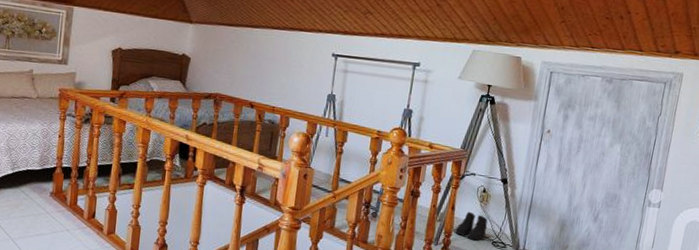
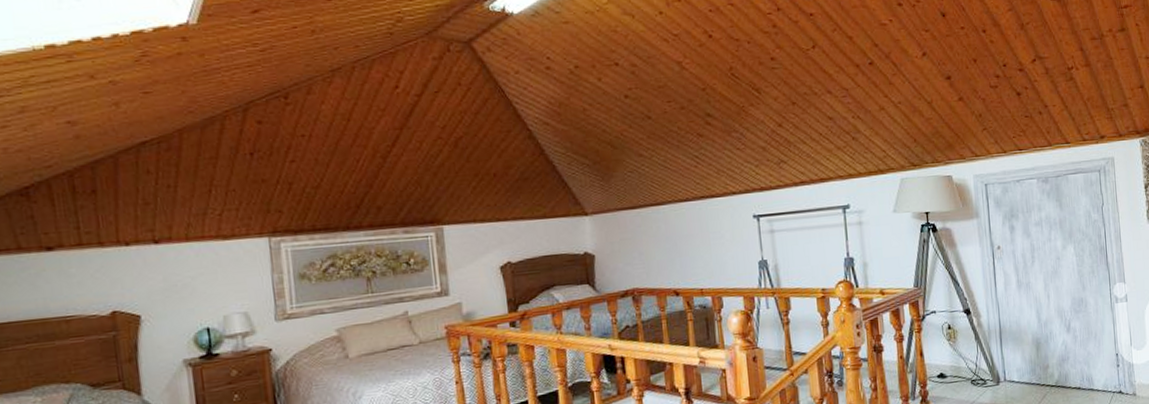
boots: present [455,211,488,241] -> none [930,353,962,385]

